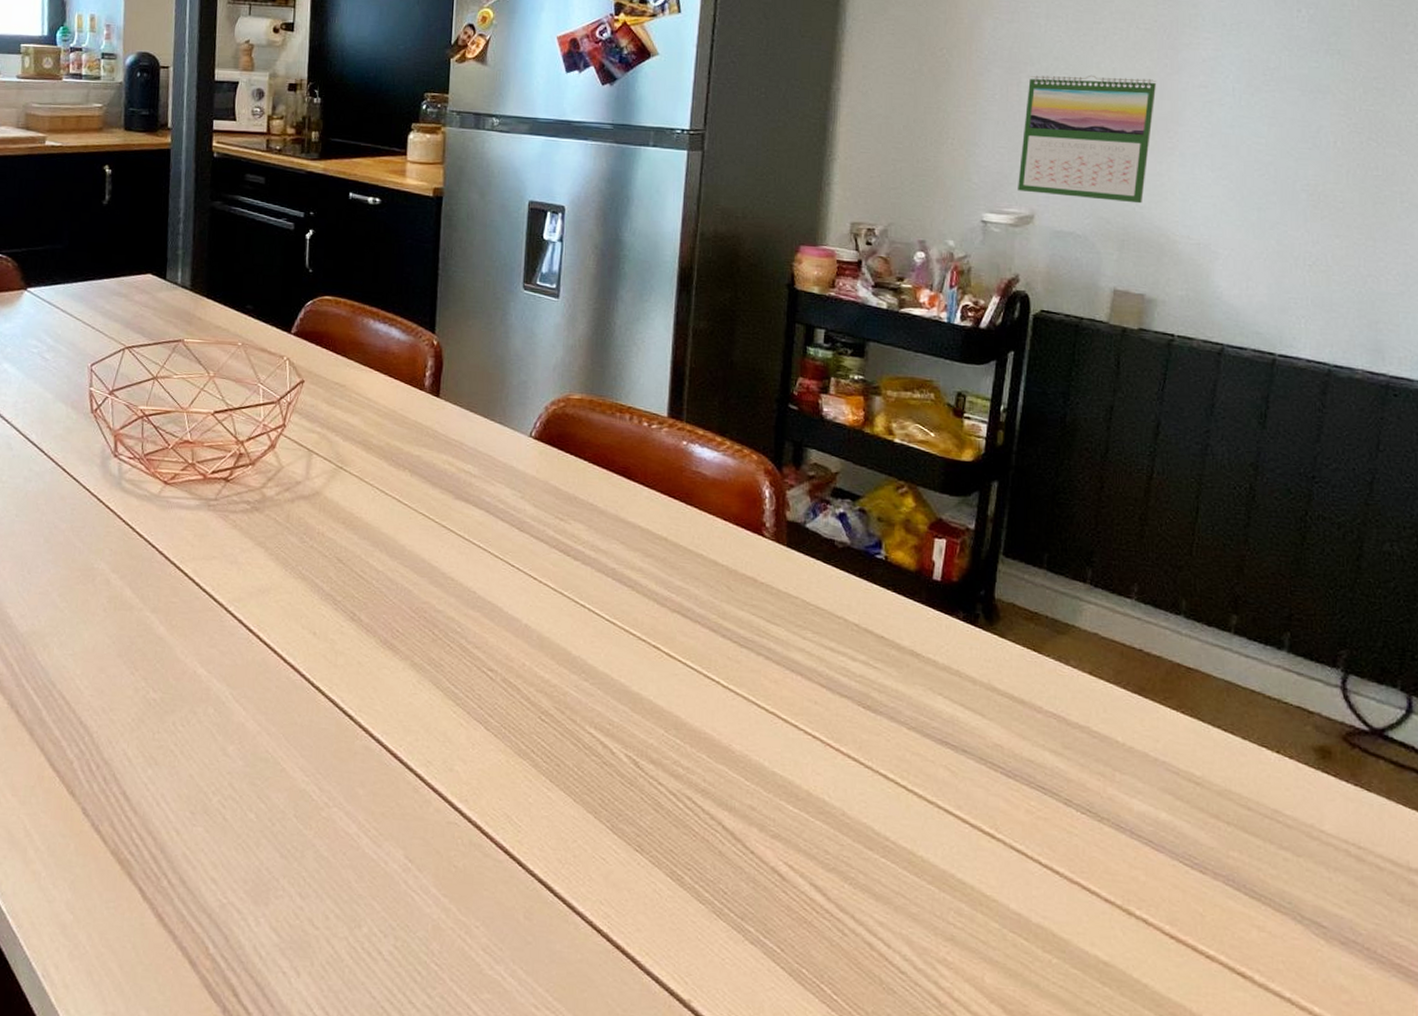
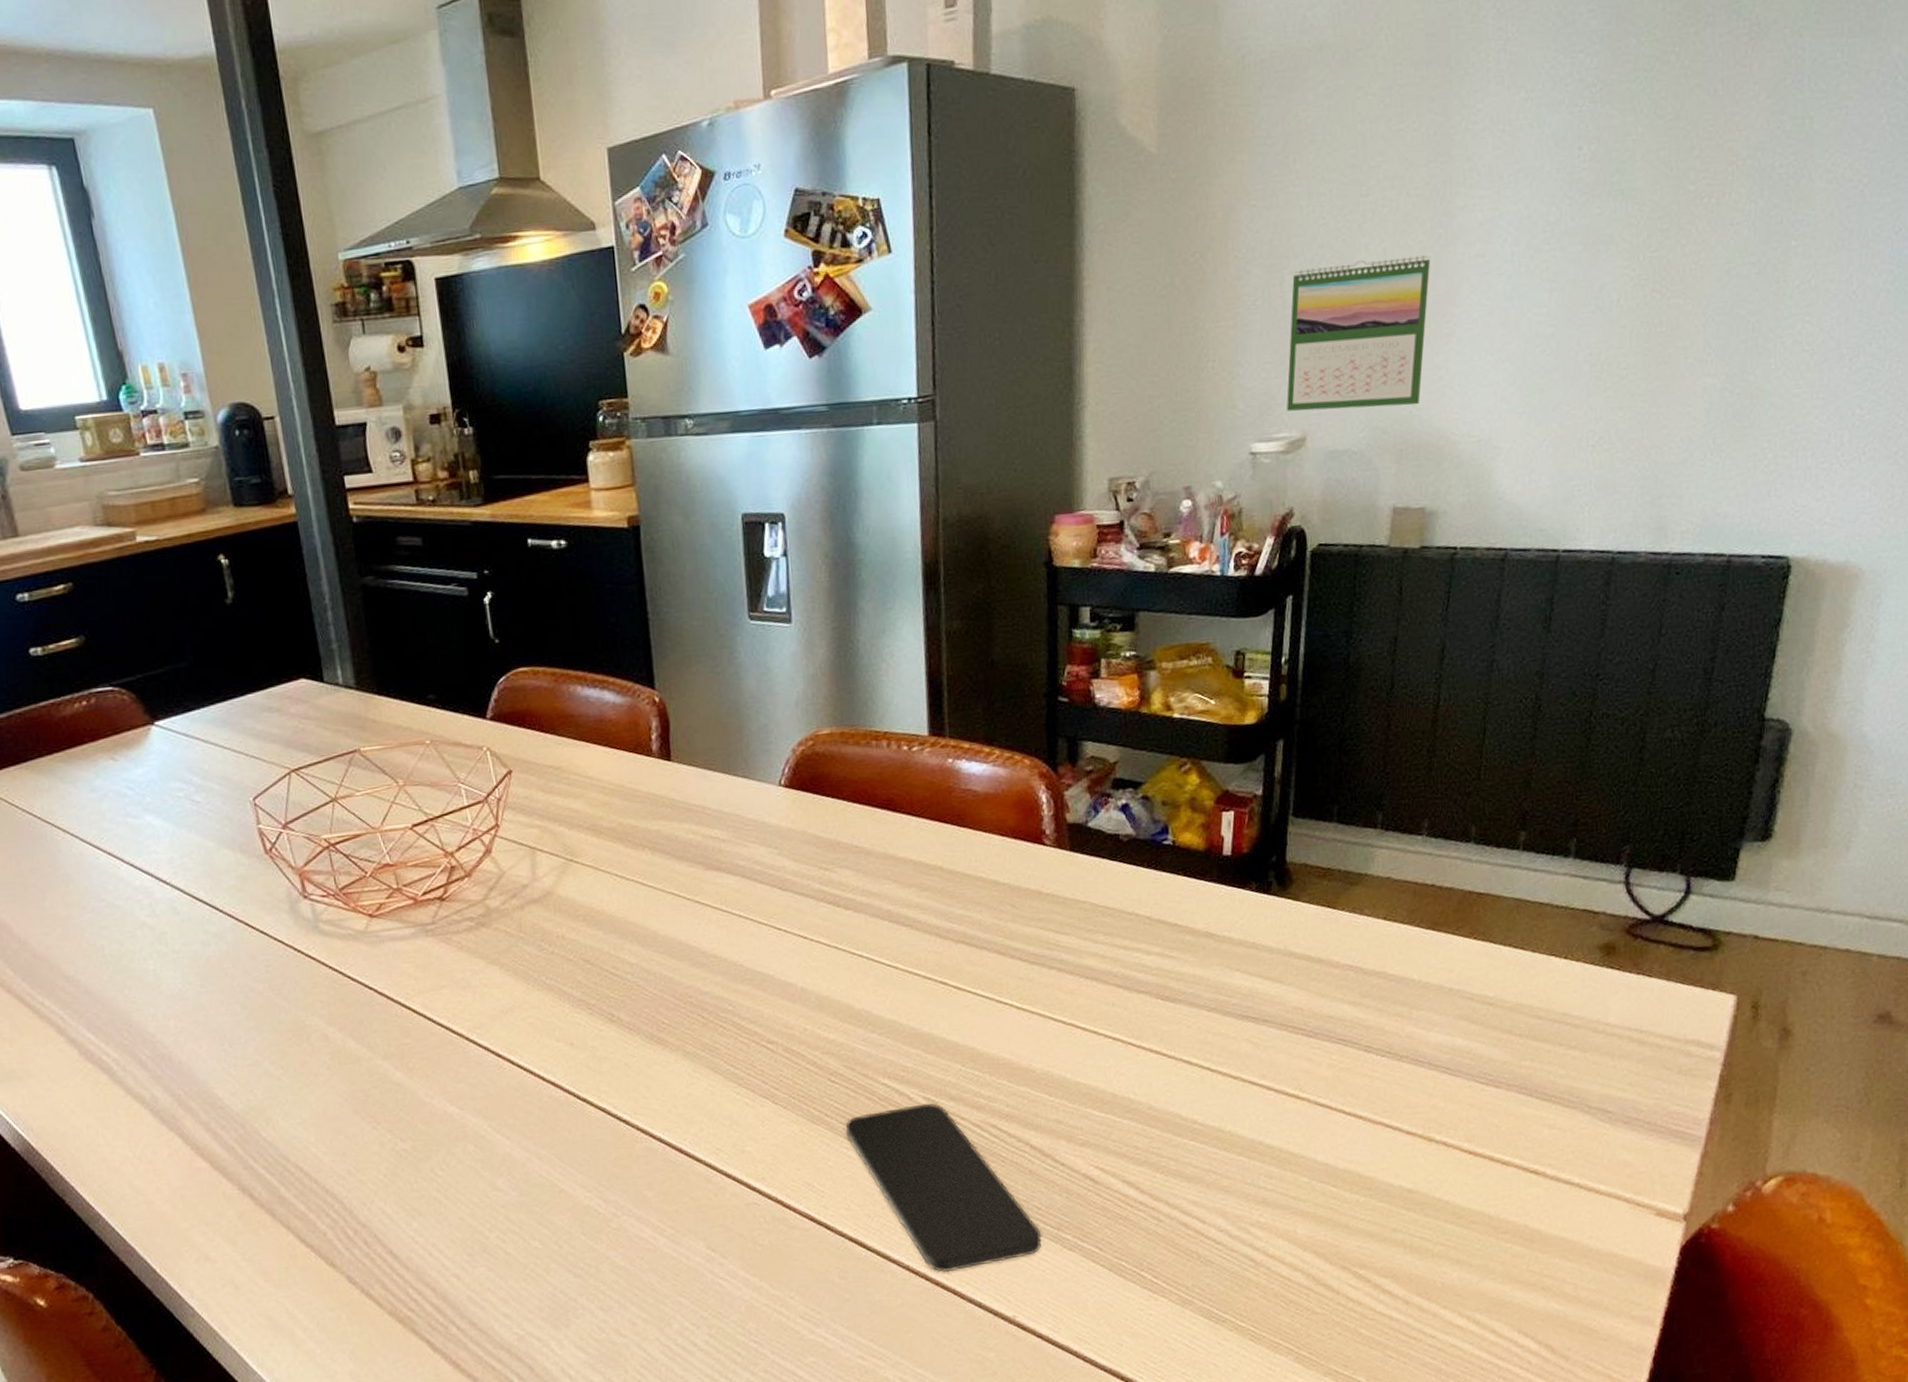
smartphone: none [548,758,725,940] -> present [845,1103,1042,1273]

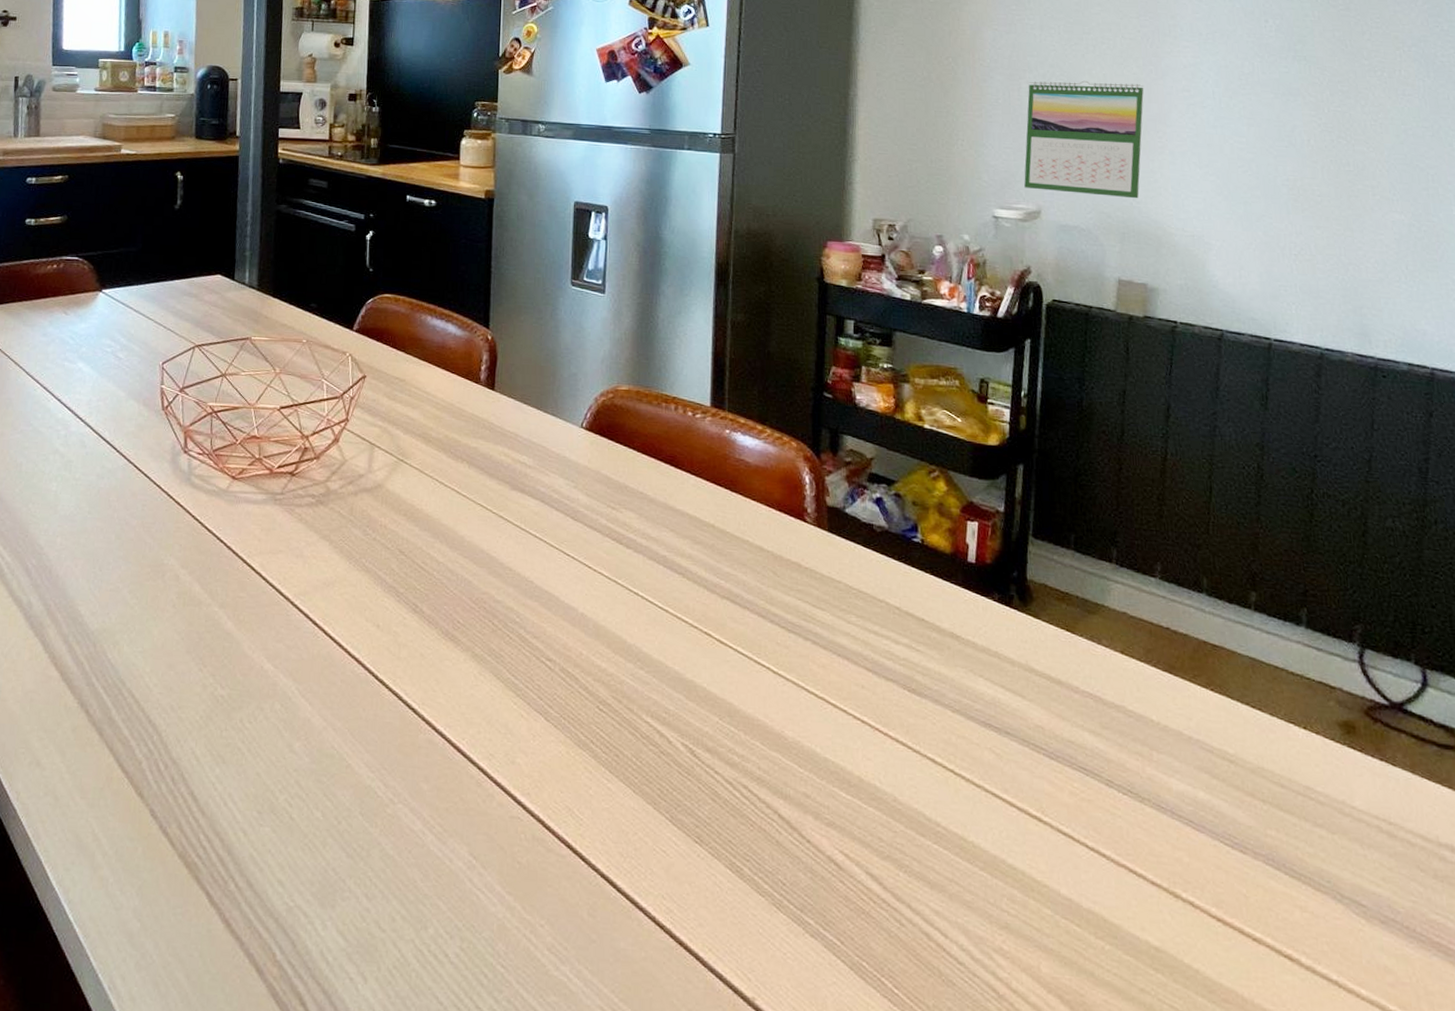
smartphone: present [845,1103,1042,1273] -> none [608,748,785,934]

